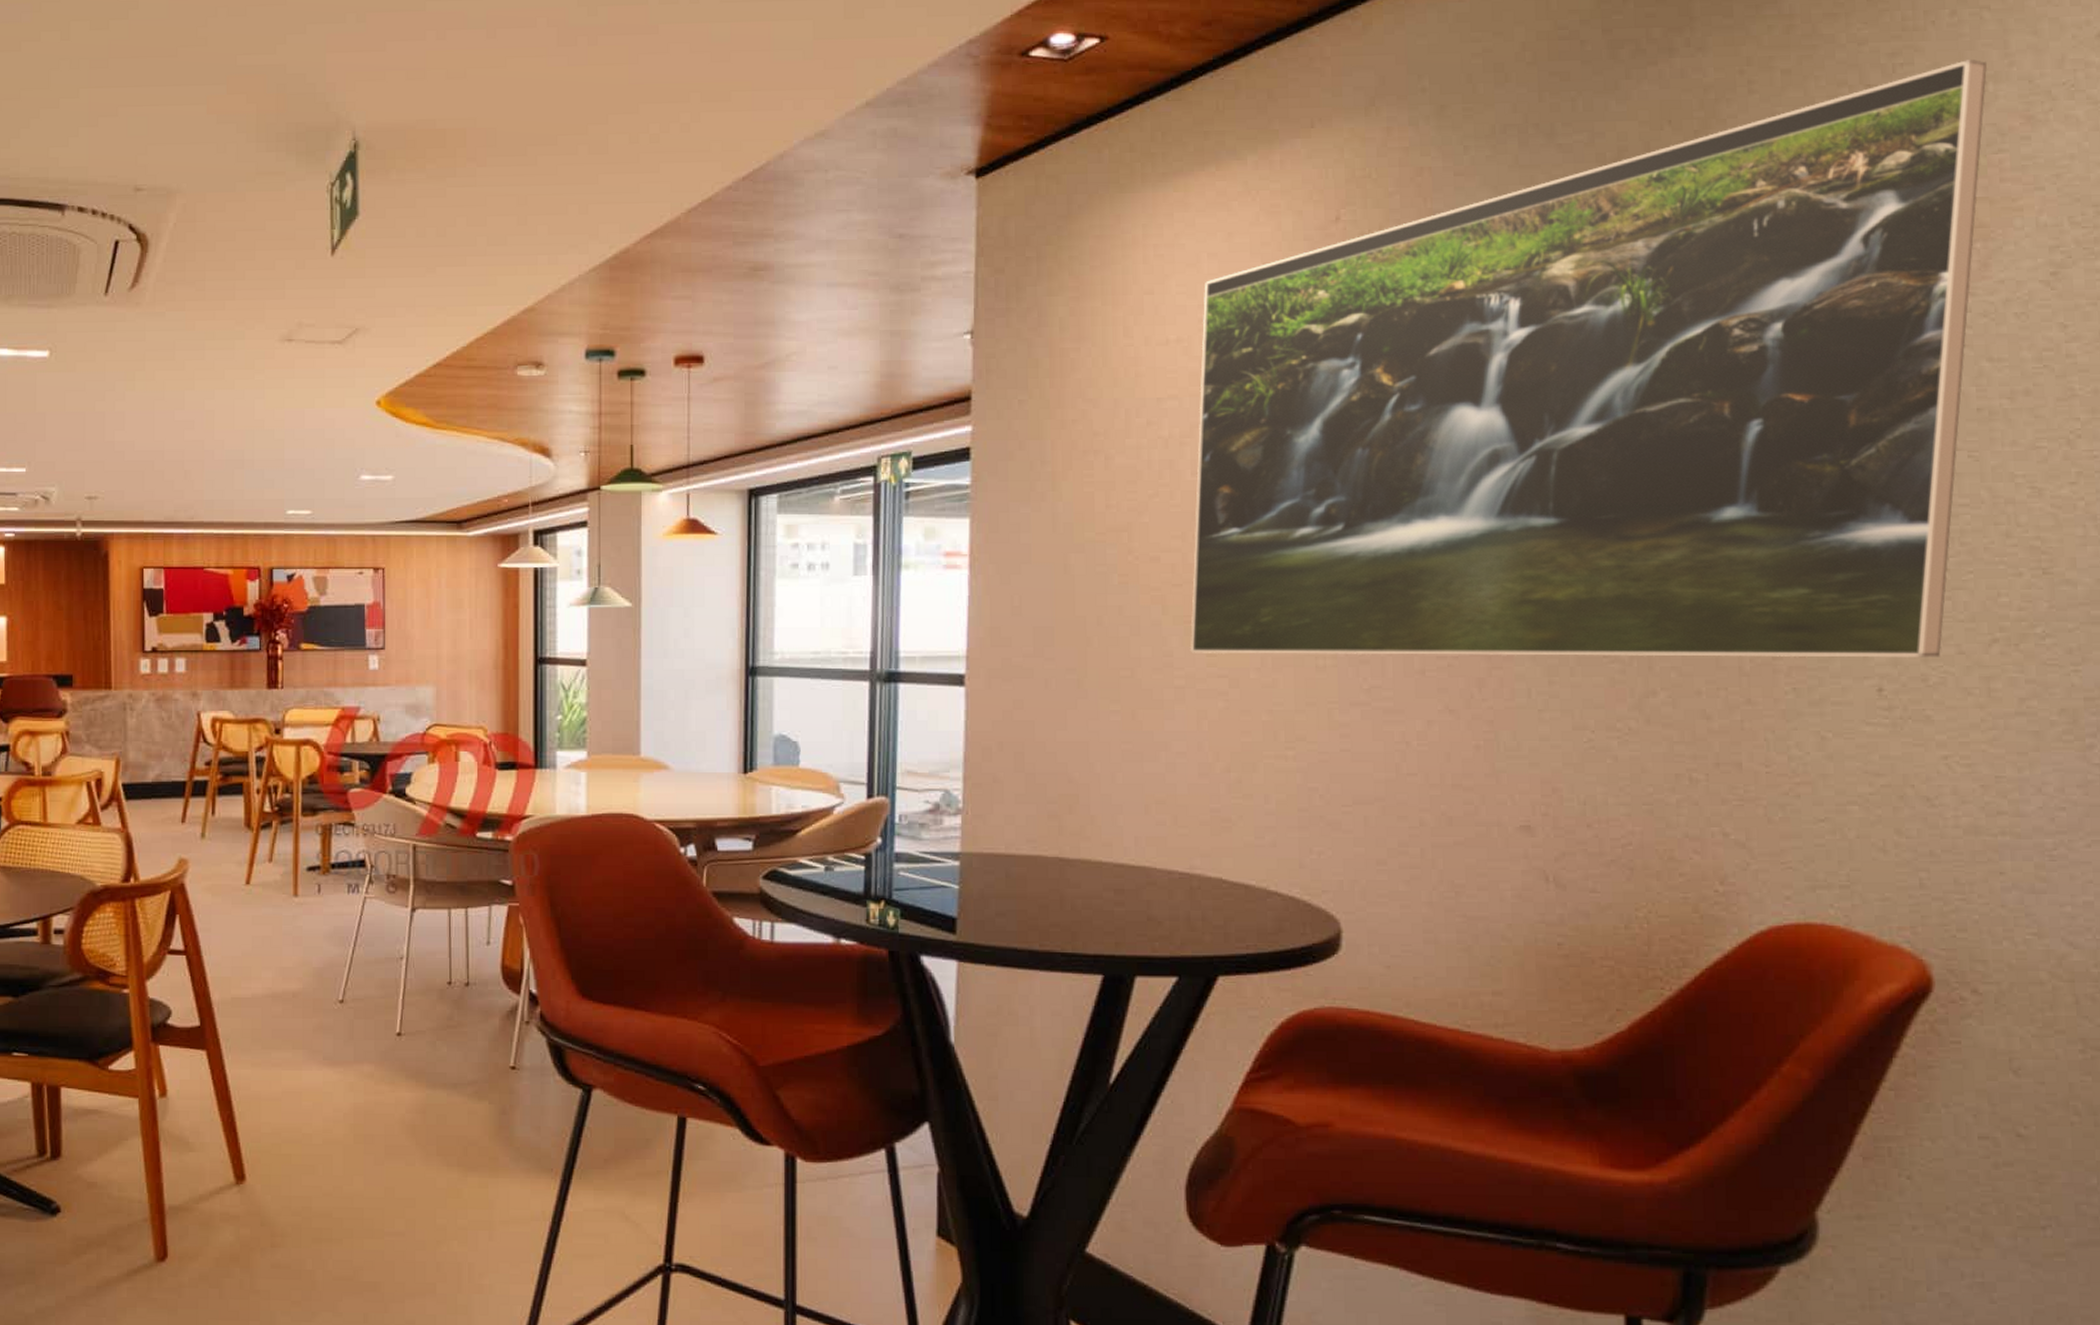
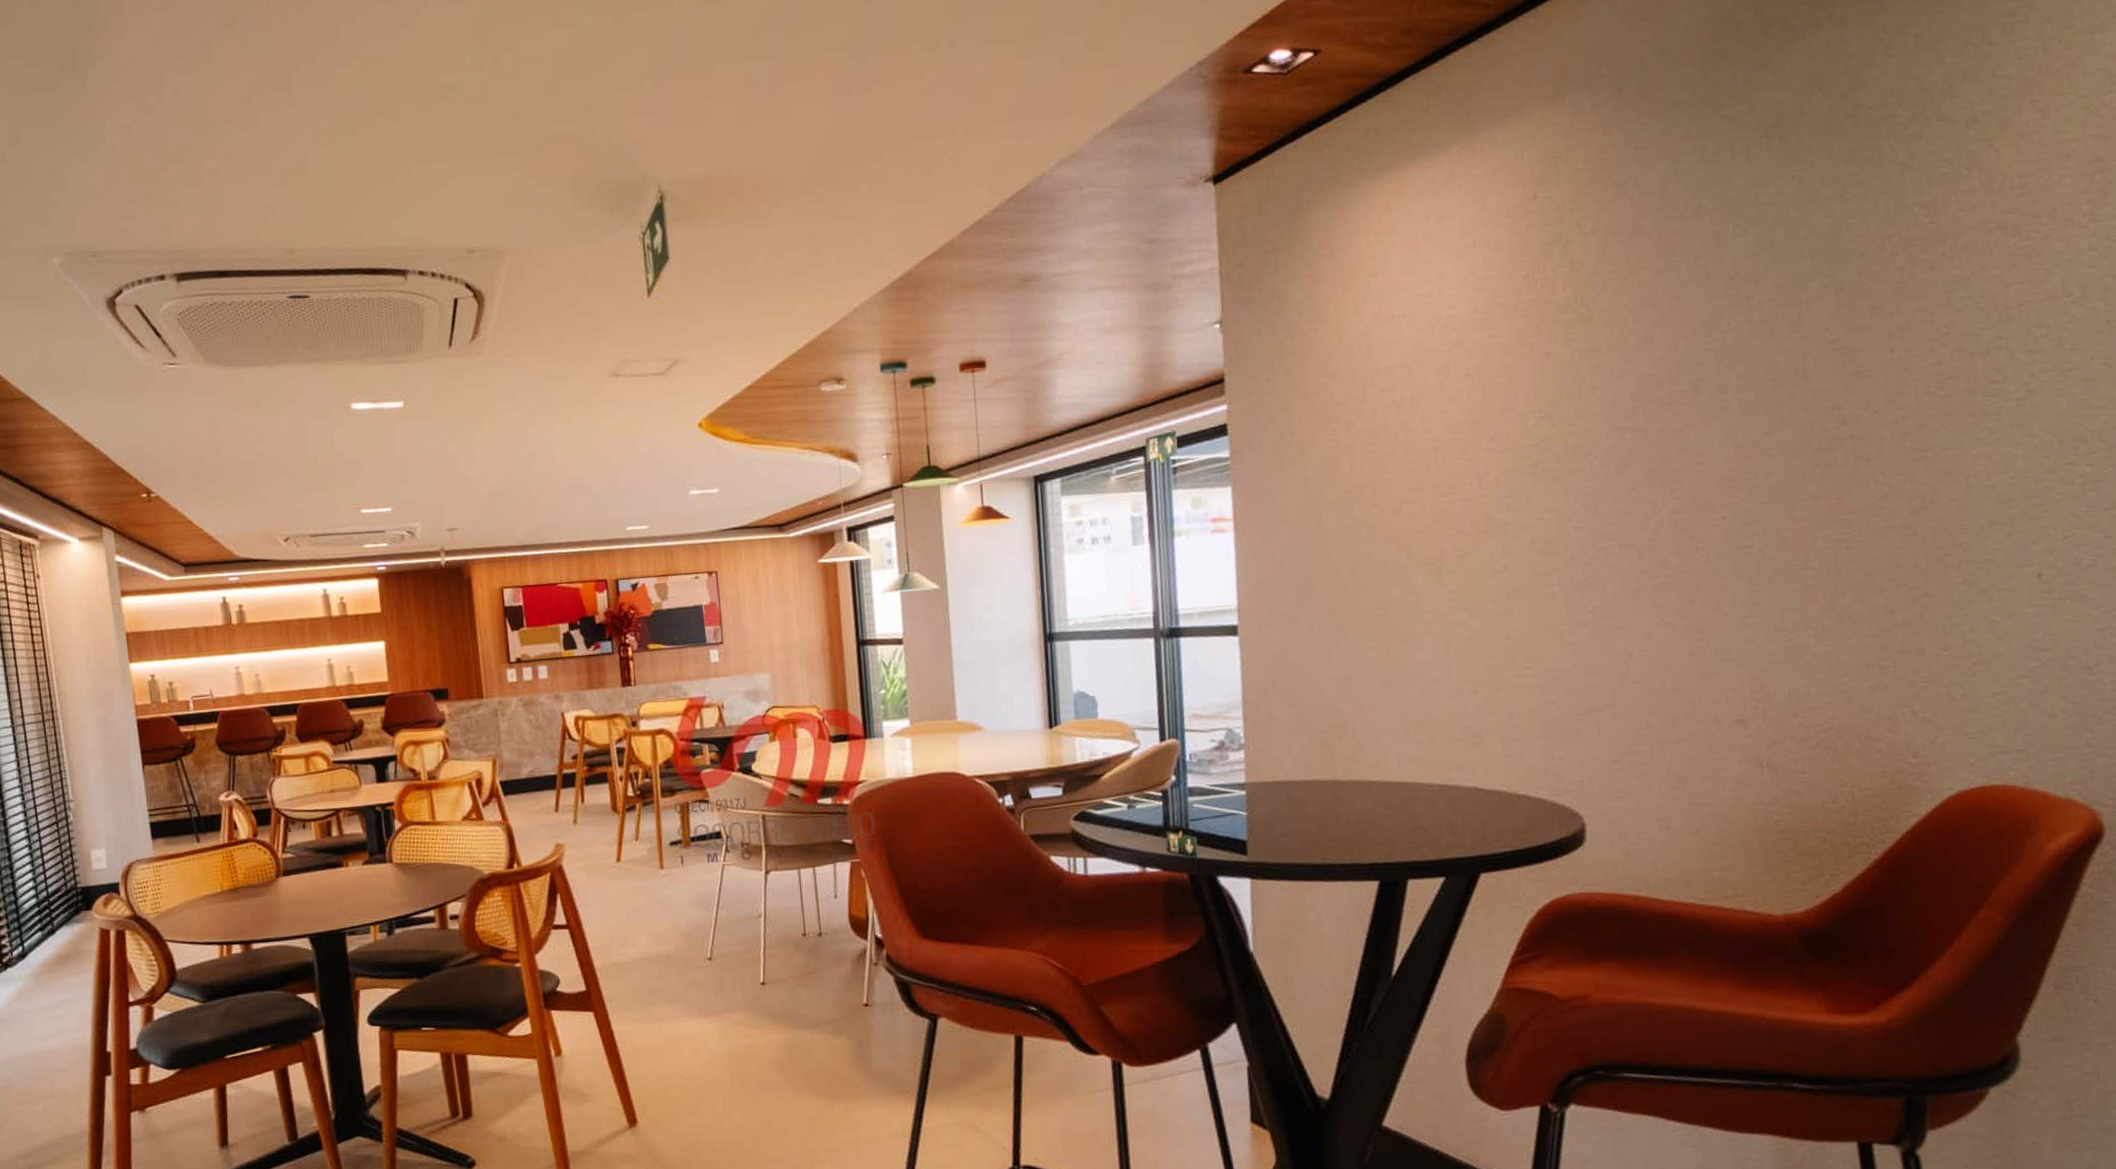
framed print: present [1189,60,1987,658] -> none [1422,13,2094,591]

